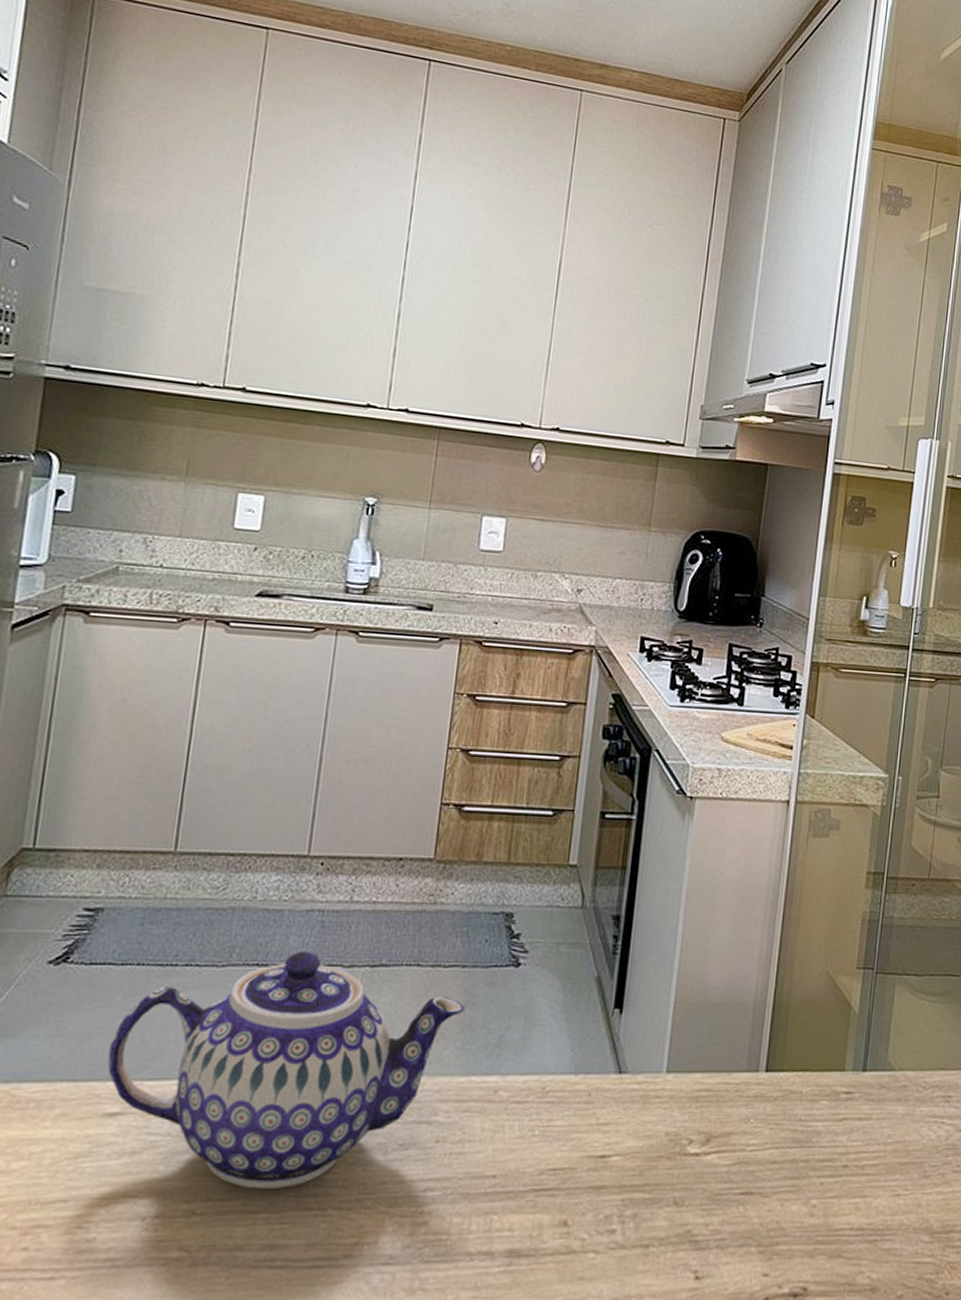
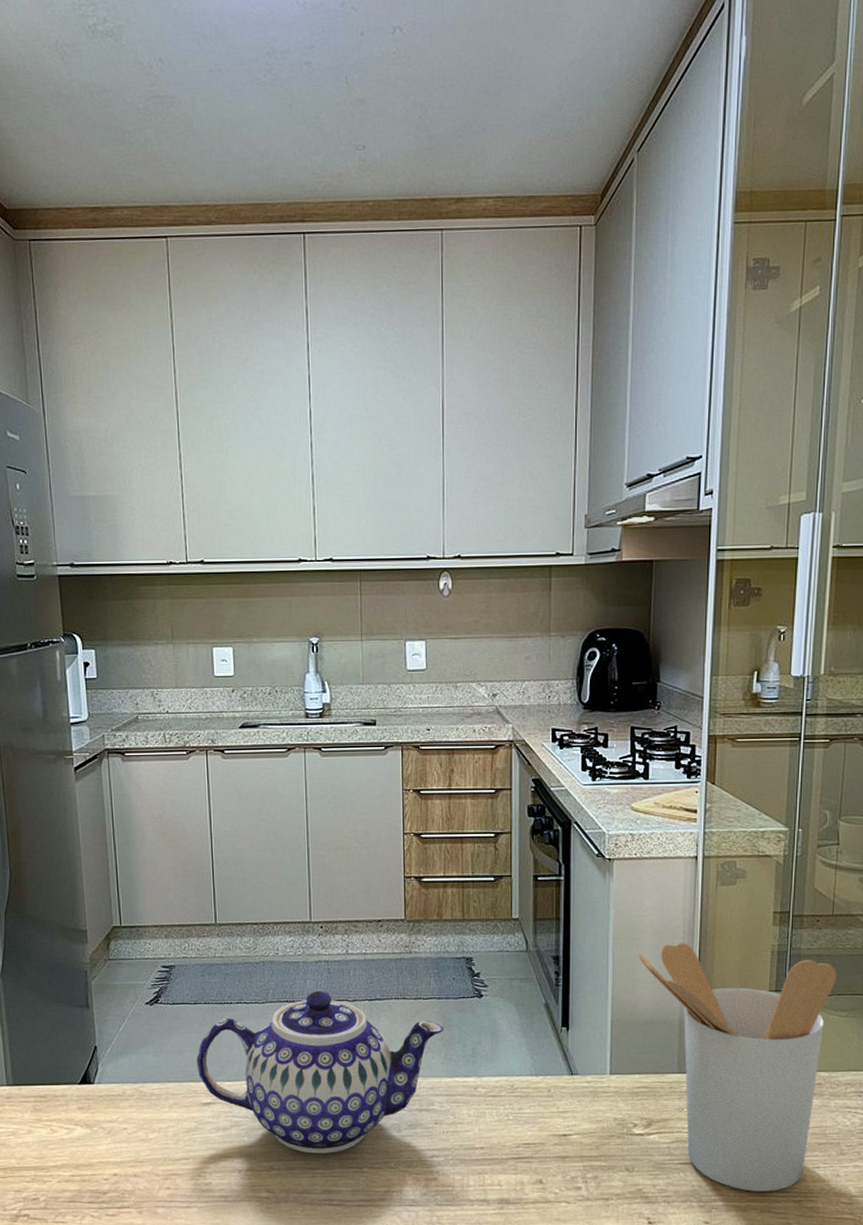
utensil holder: none [712,905,930,1230] -> present [637,943,837,1191]

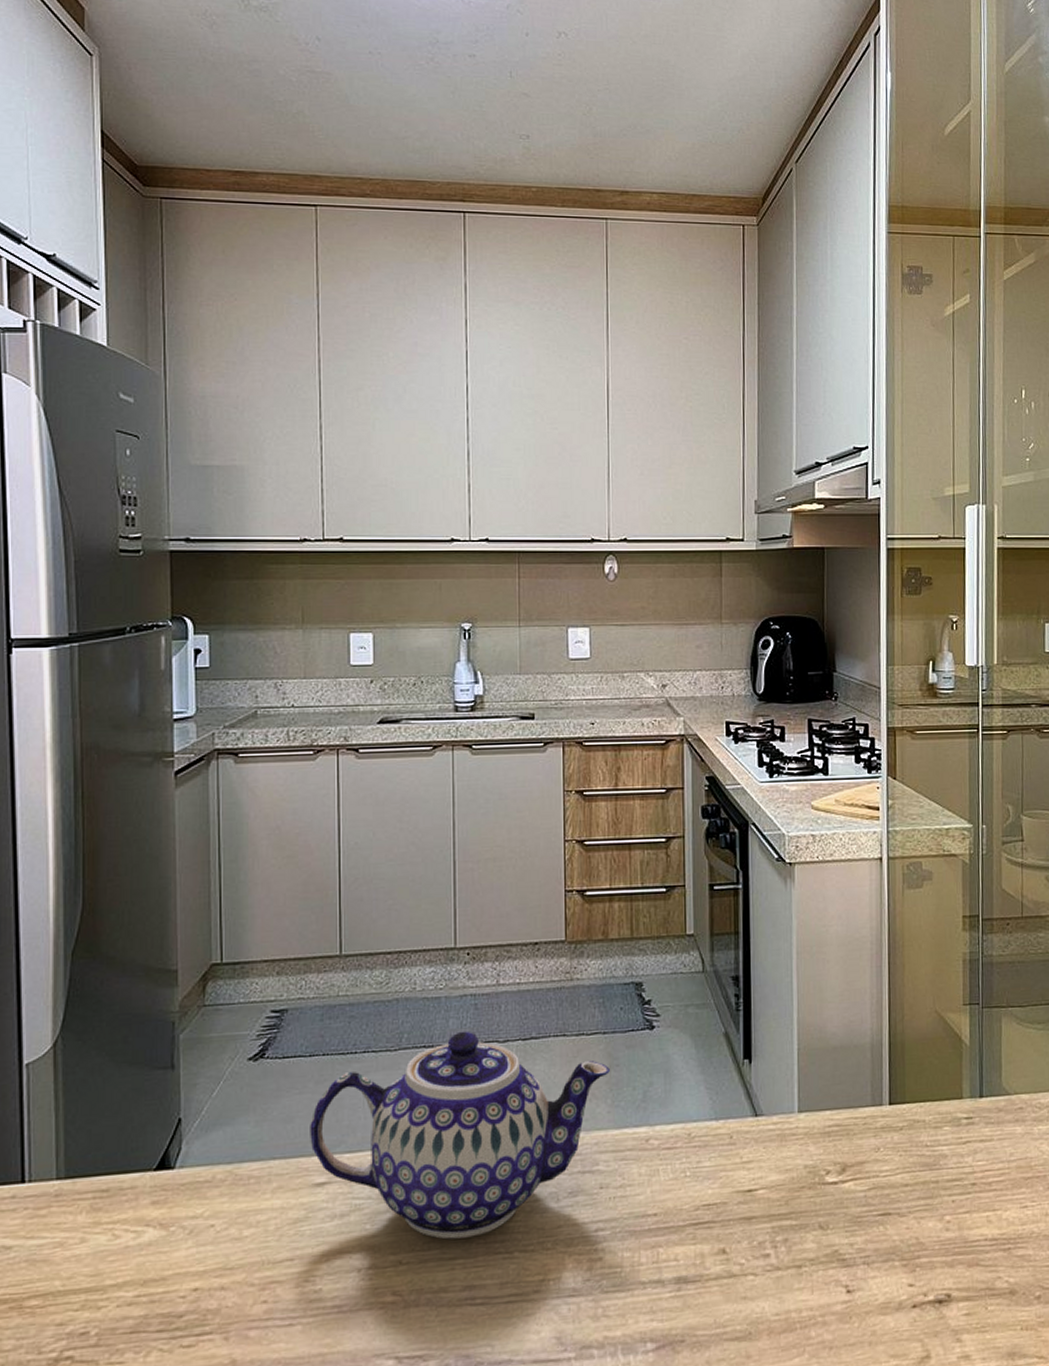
utensil holder: present [637,943,837,1191] -> none [823,955,1031,1242]

